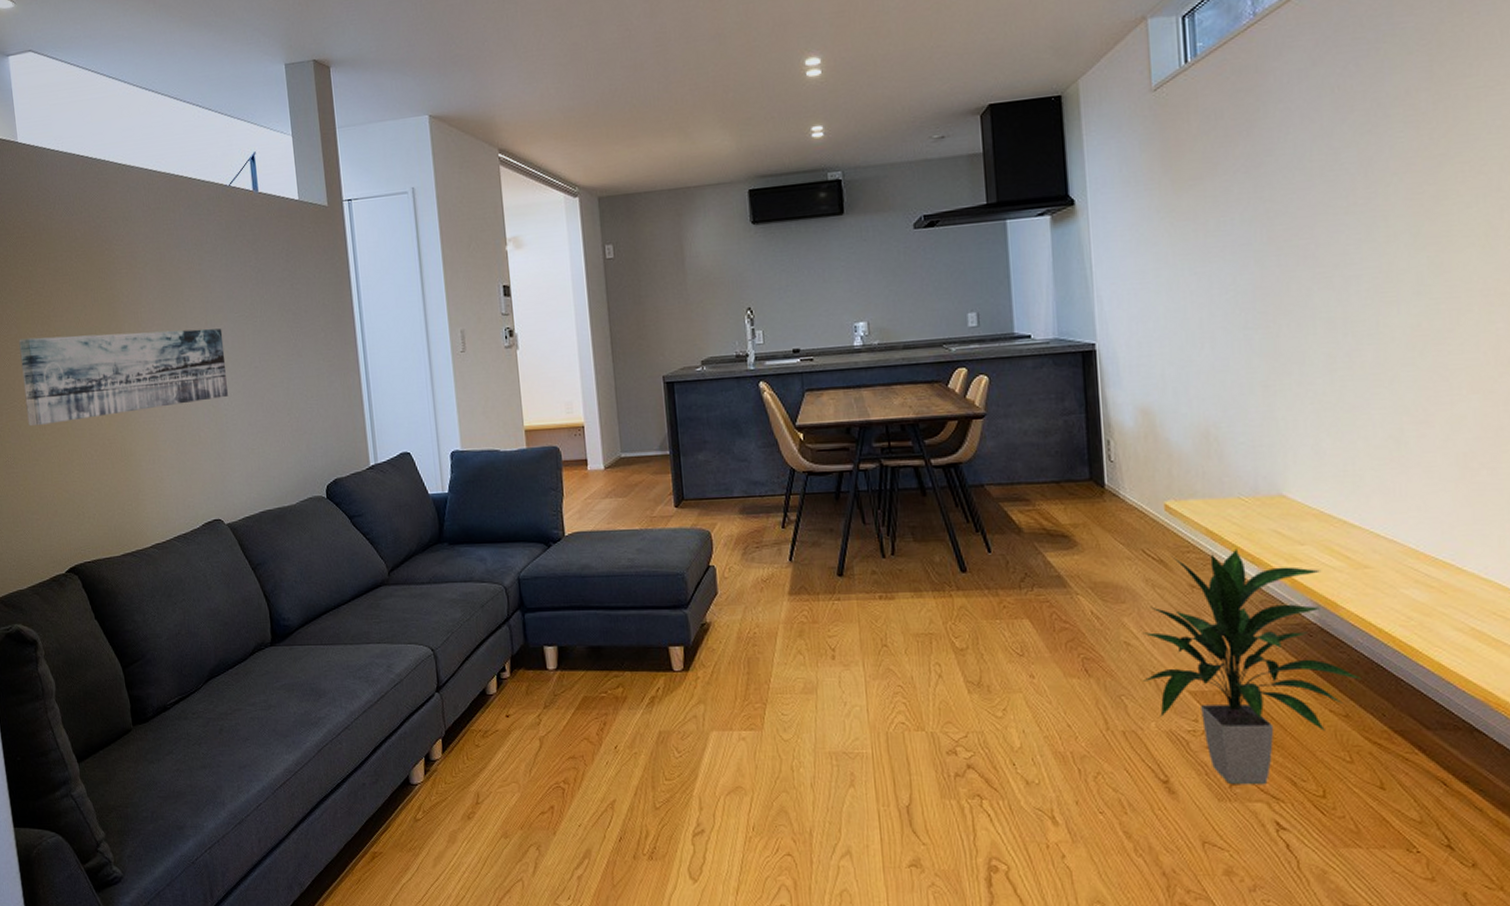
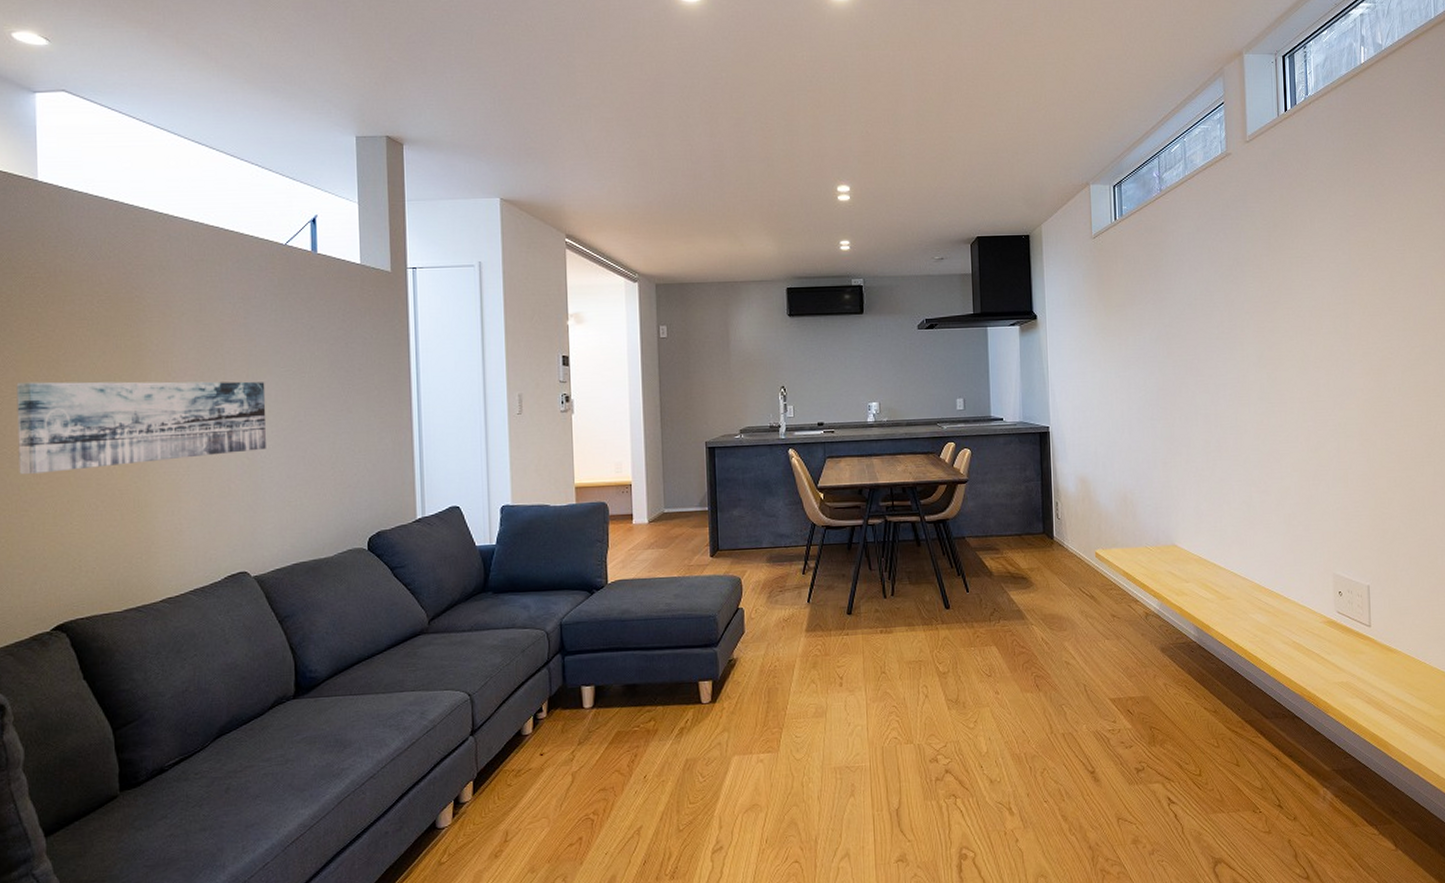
indoor plant: present [1142,548,1362,785] -> none [1077,586,1226,771]

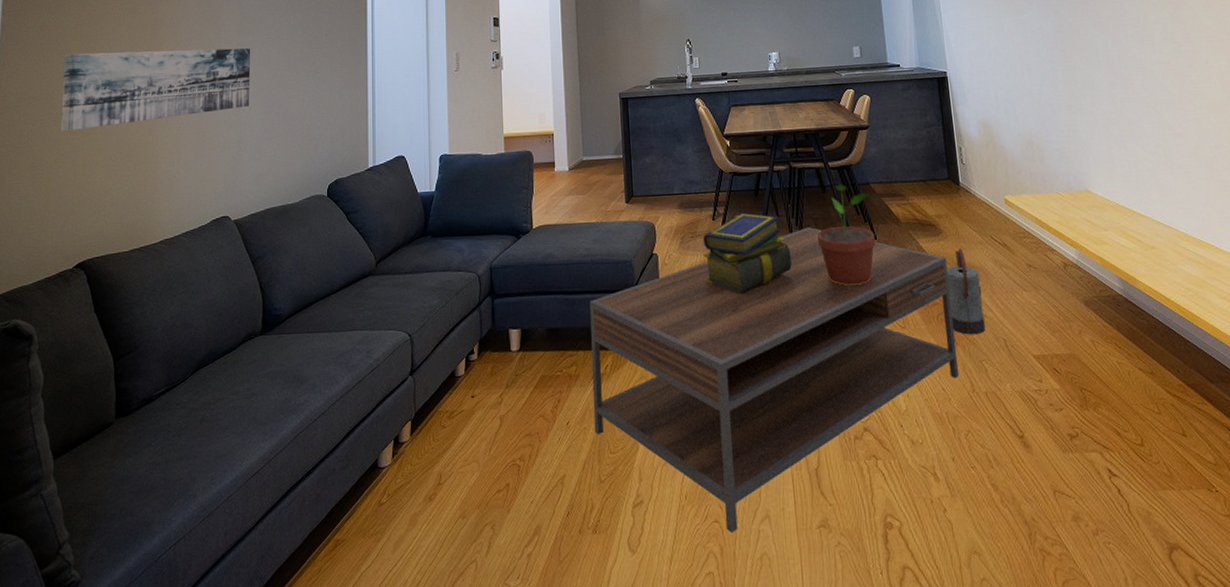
coffee table: none [670,581,1040,871] -> present [590,227,960,533]
stack of books: none [791,566,882,647] -> present [703,212,792,294]
potted plant: none [910,538,968,638] -> present [817,184,876,286]
watering can: none [1034,601,1067,682] -> present [946,249,986,335]

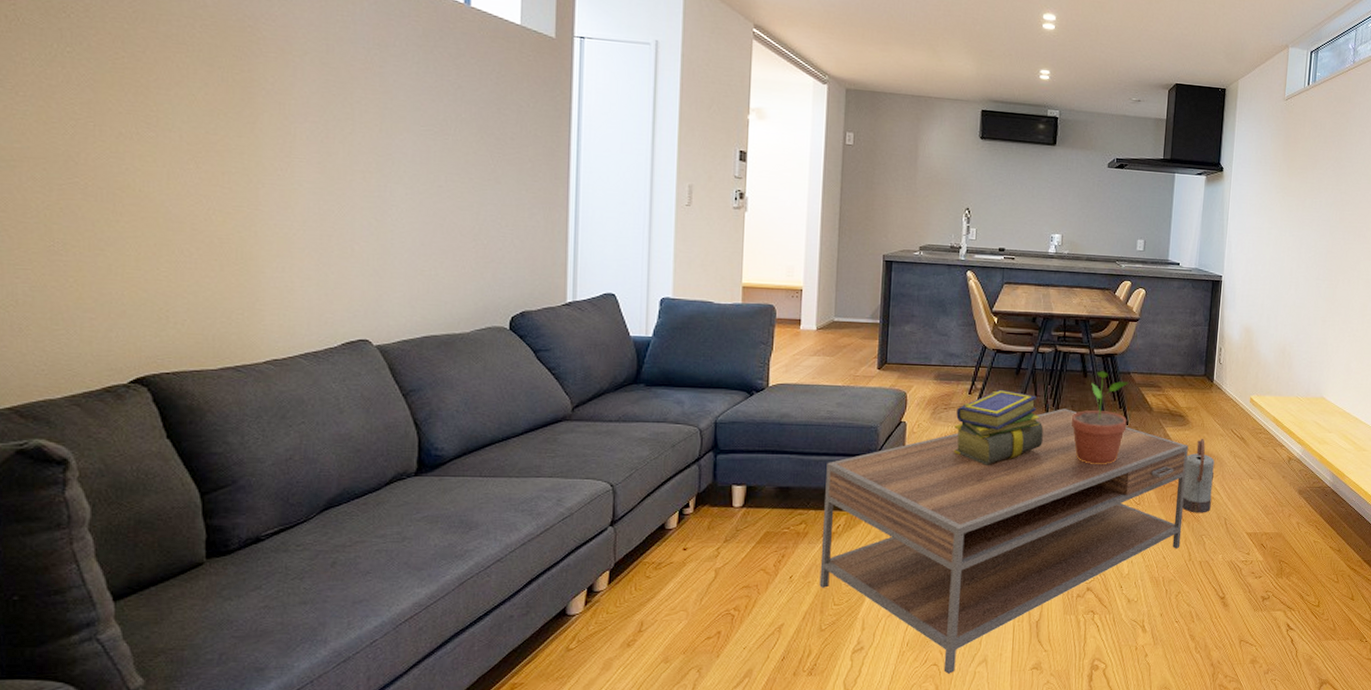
wall art: present [60,48,251,132] -> none [93,105,401,213]

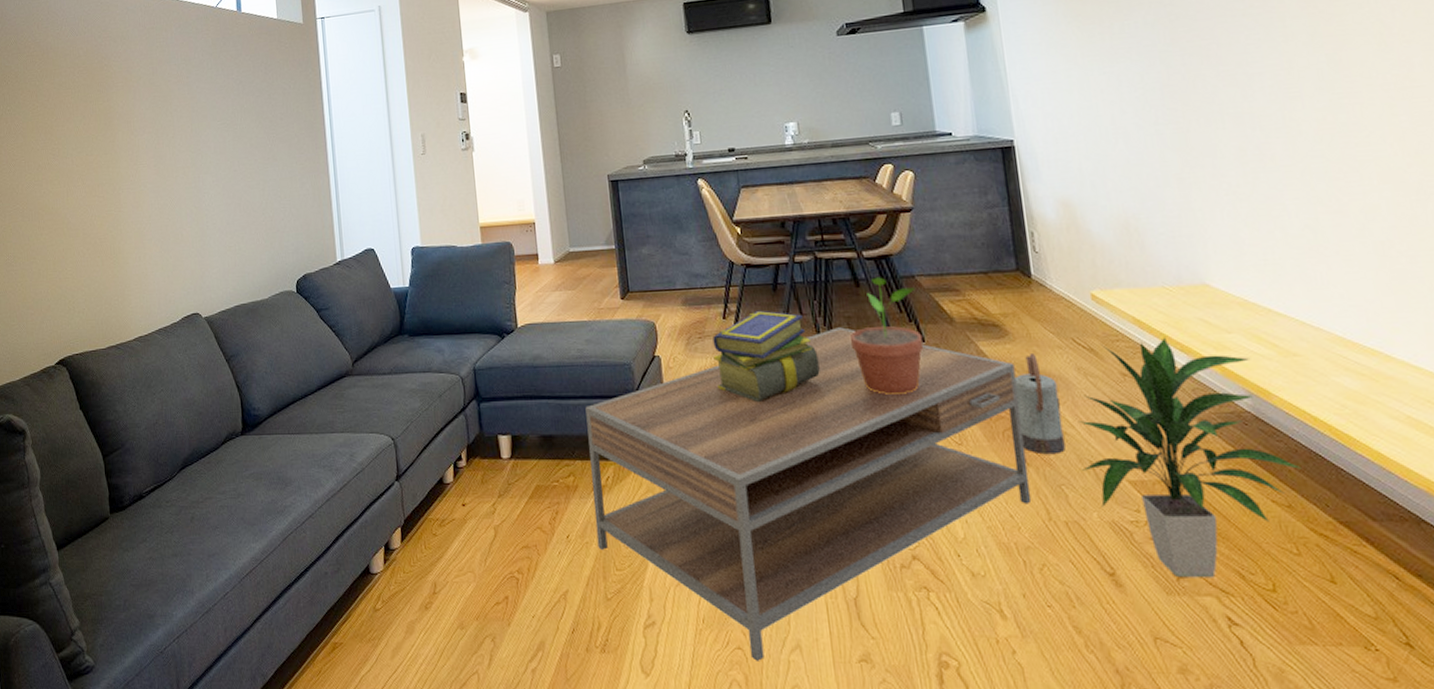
indoor plant: none [1217,432,1352,599] -> present [1078,337,1302,578]

